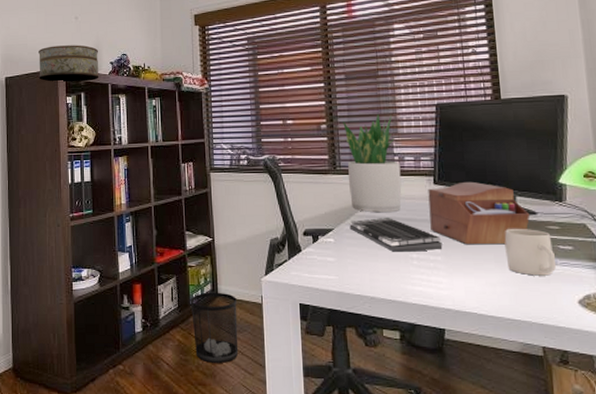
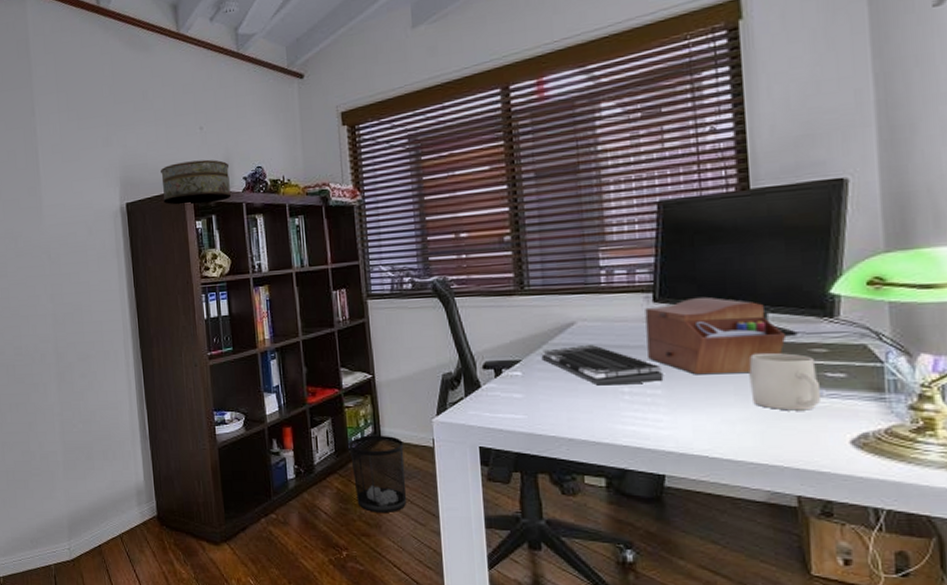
planter: present [343,114,402,213] -> none [532,219,610,340]

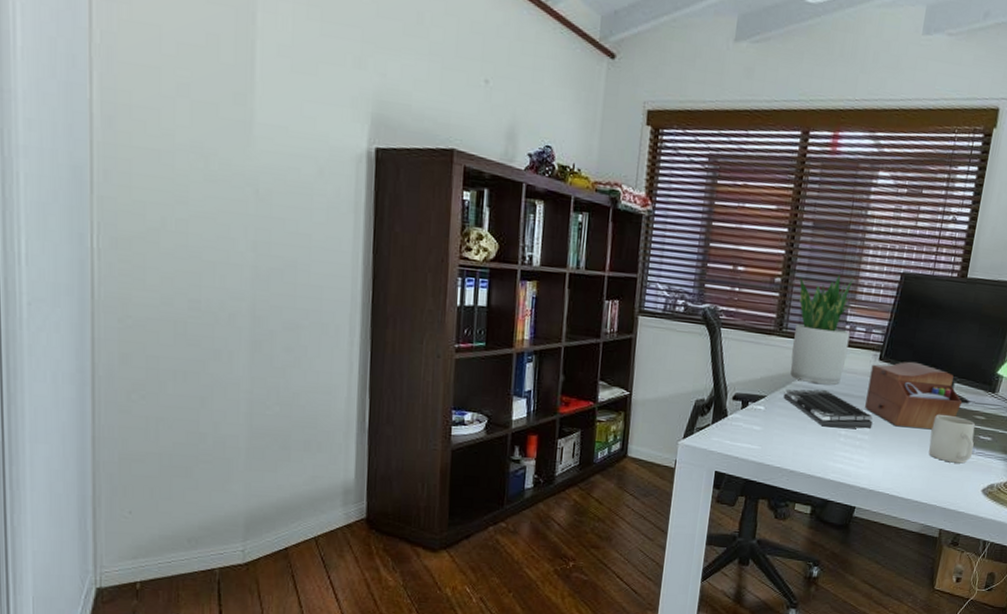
decorative box: present [161,159,232,205] -> none [425,114,514,175]
waste bin: present [348,435,407,512] -> none [592,451,647,527]
planter: none [532,219,610,340] -> present [790,275,853,385]

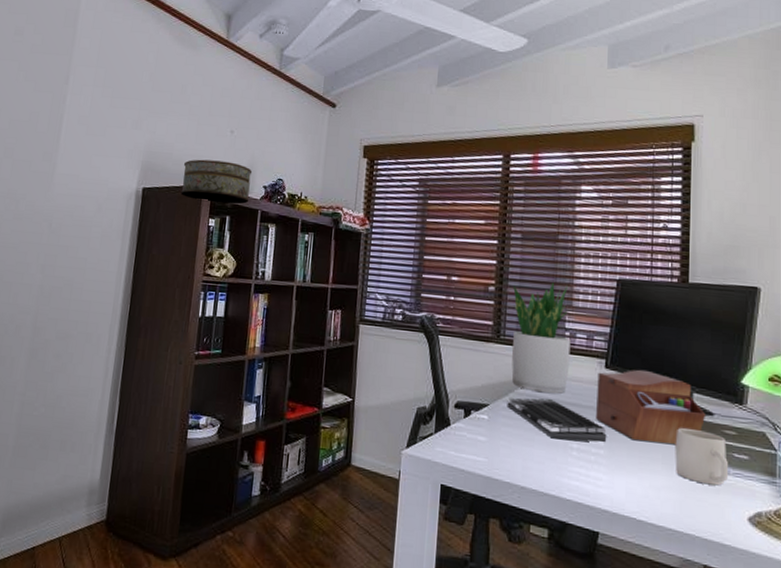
decorative box: none [425,114,514,175] -> present [181,159,253,205]

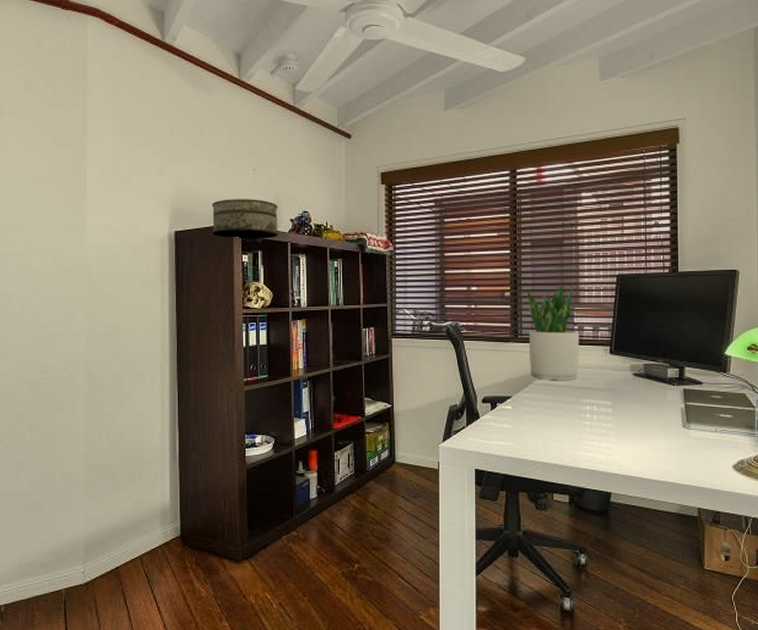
computer keyboard: present [507,398,607,443] -> none [527,386,614,419]
sewing box: present [596,369,706,445] -> none [604,352,697,413]
mug: present [675,428,728,486] -> none [671,398,715,442]

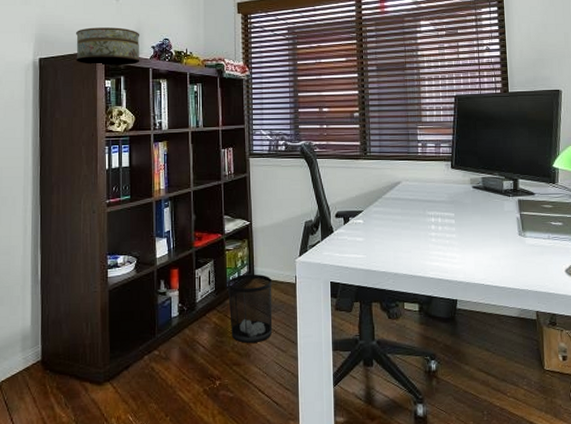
waste bin: none [367,458,414,528] -> present [227,274,273,343]
planter: present [527,283,580,381] -> none [374,104,424,195]

